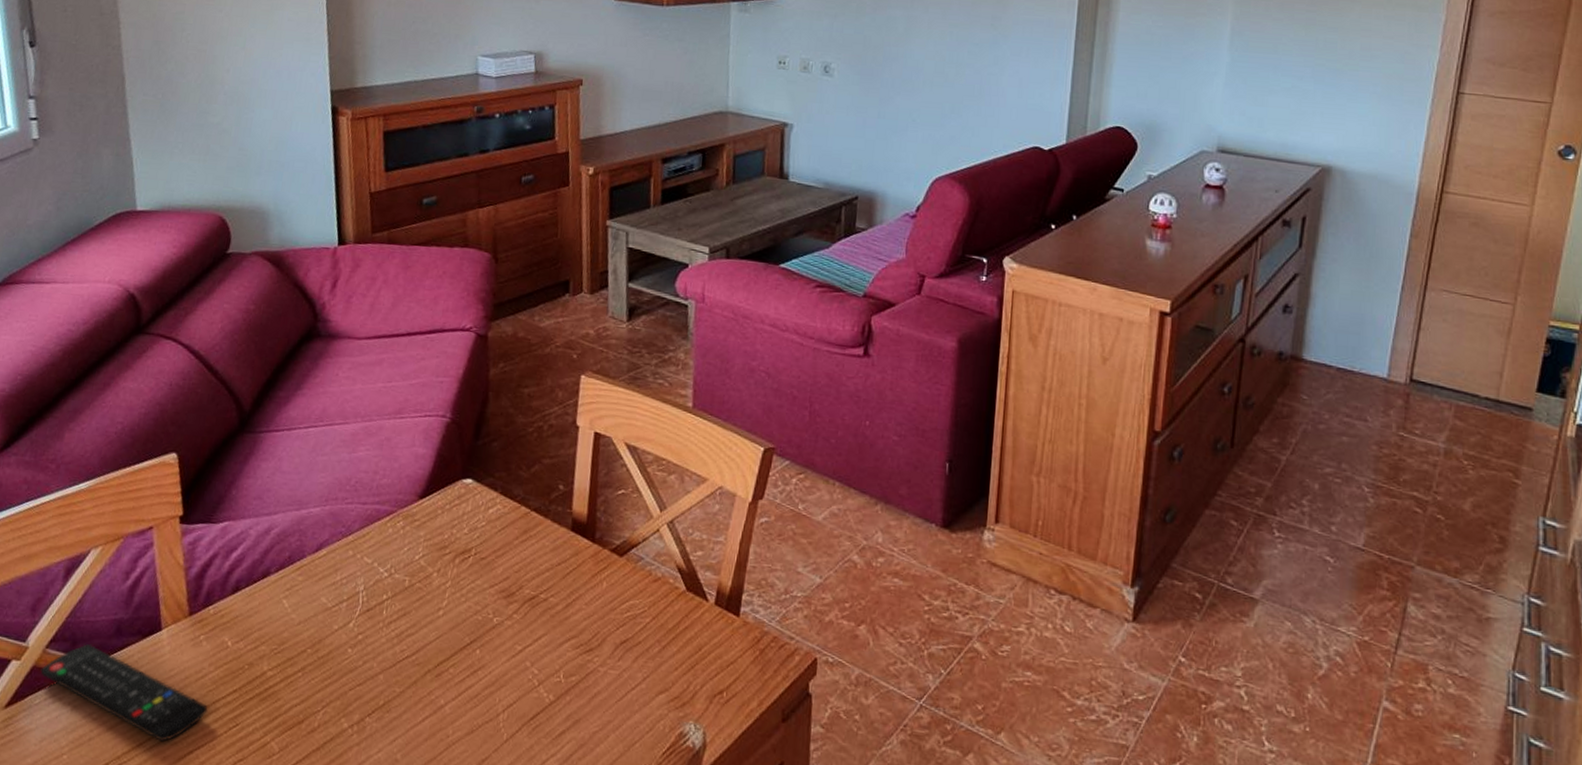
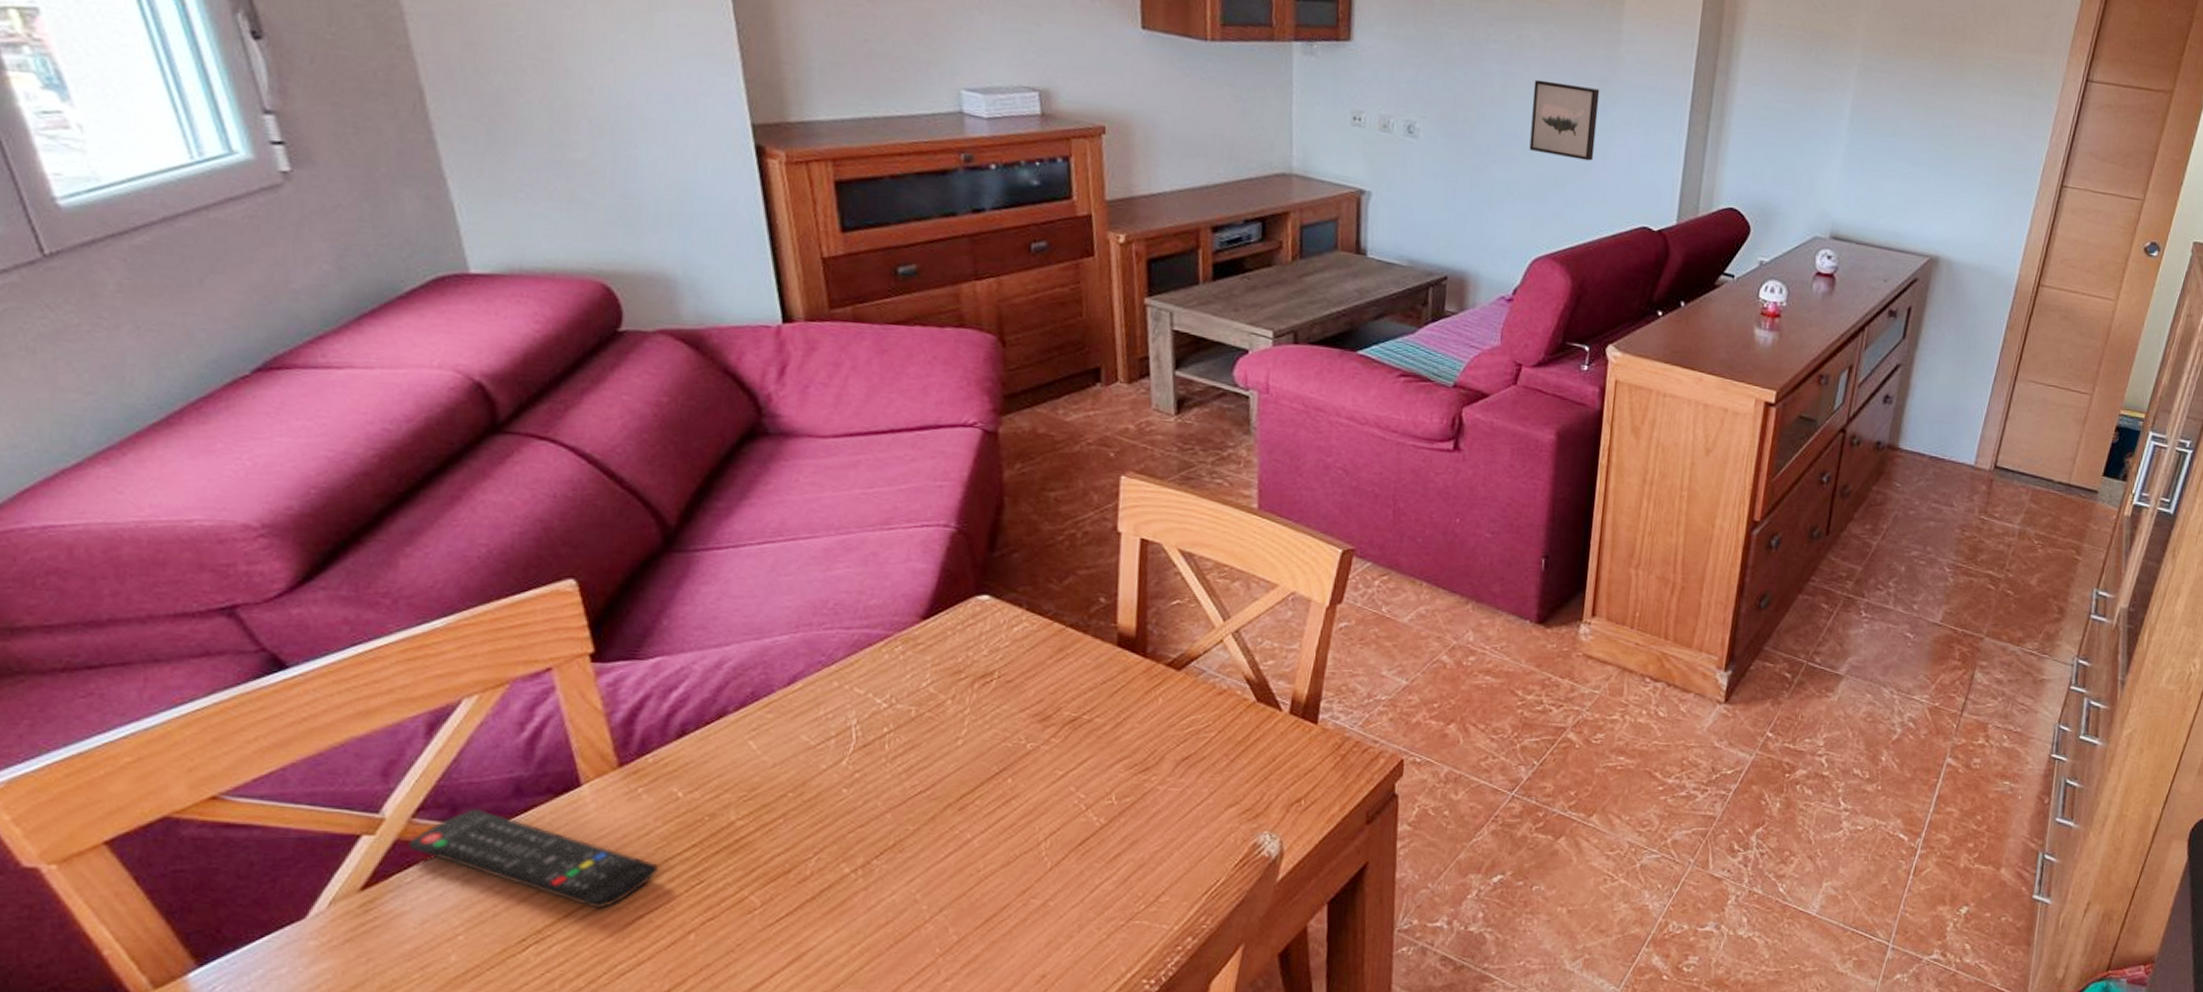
wall art: none [929,21,992,89] -> present [1529,79,1600,161]

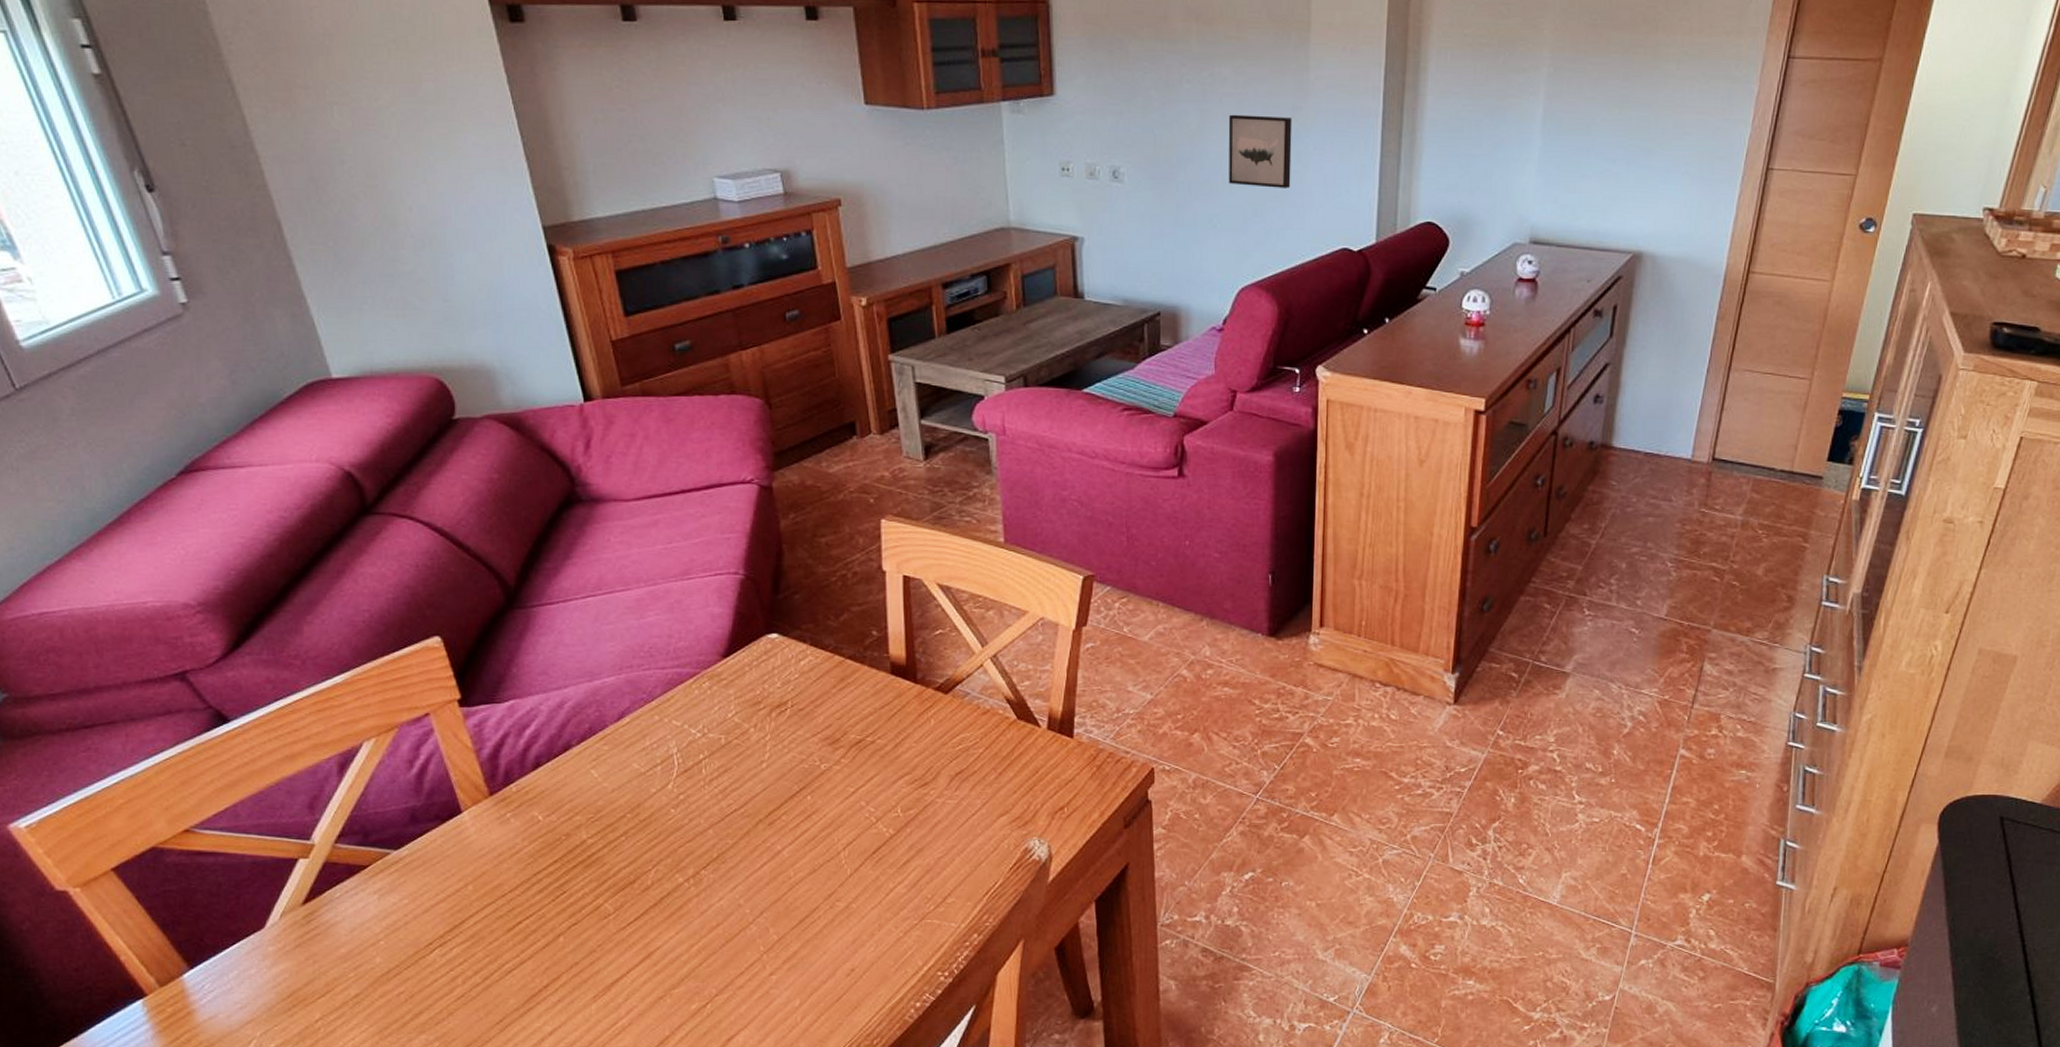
remote control: present [408,809,659,909] -> none [334,835,530,917]

